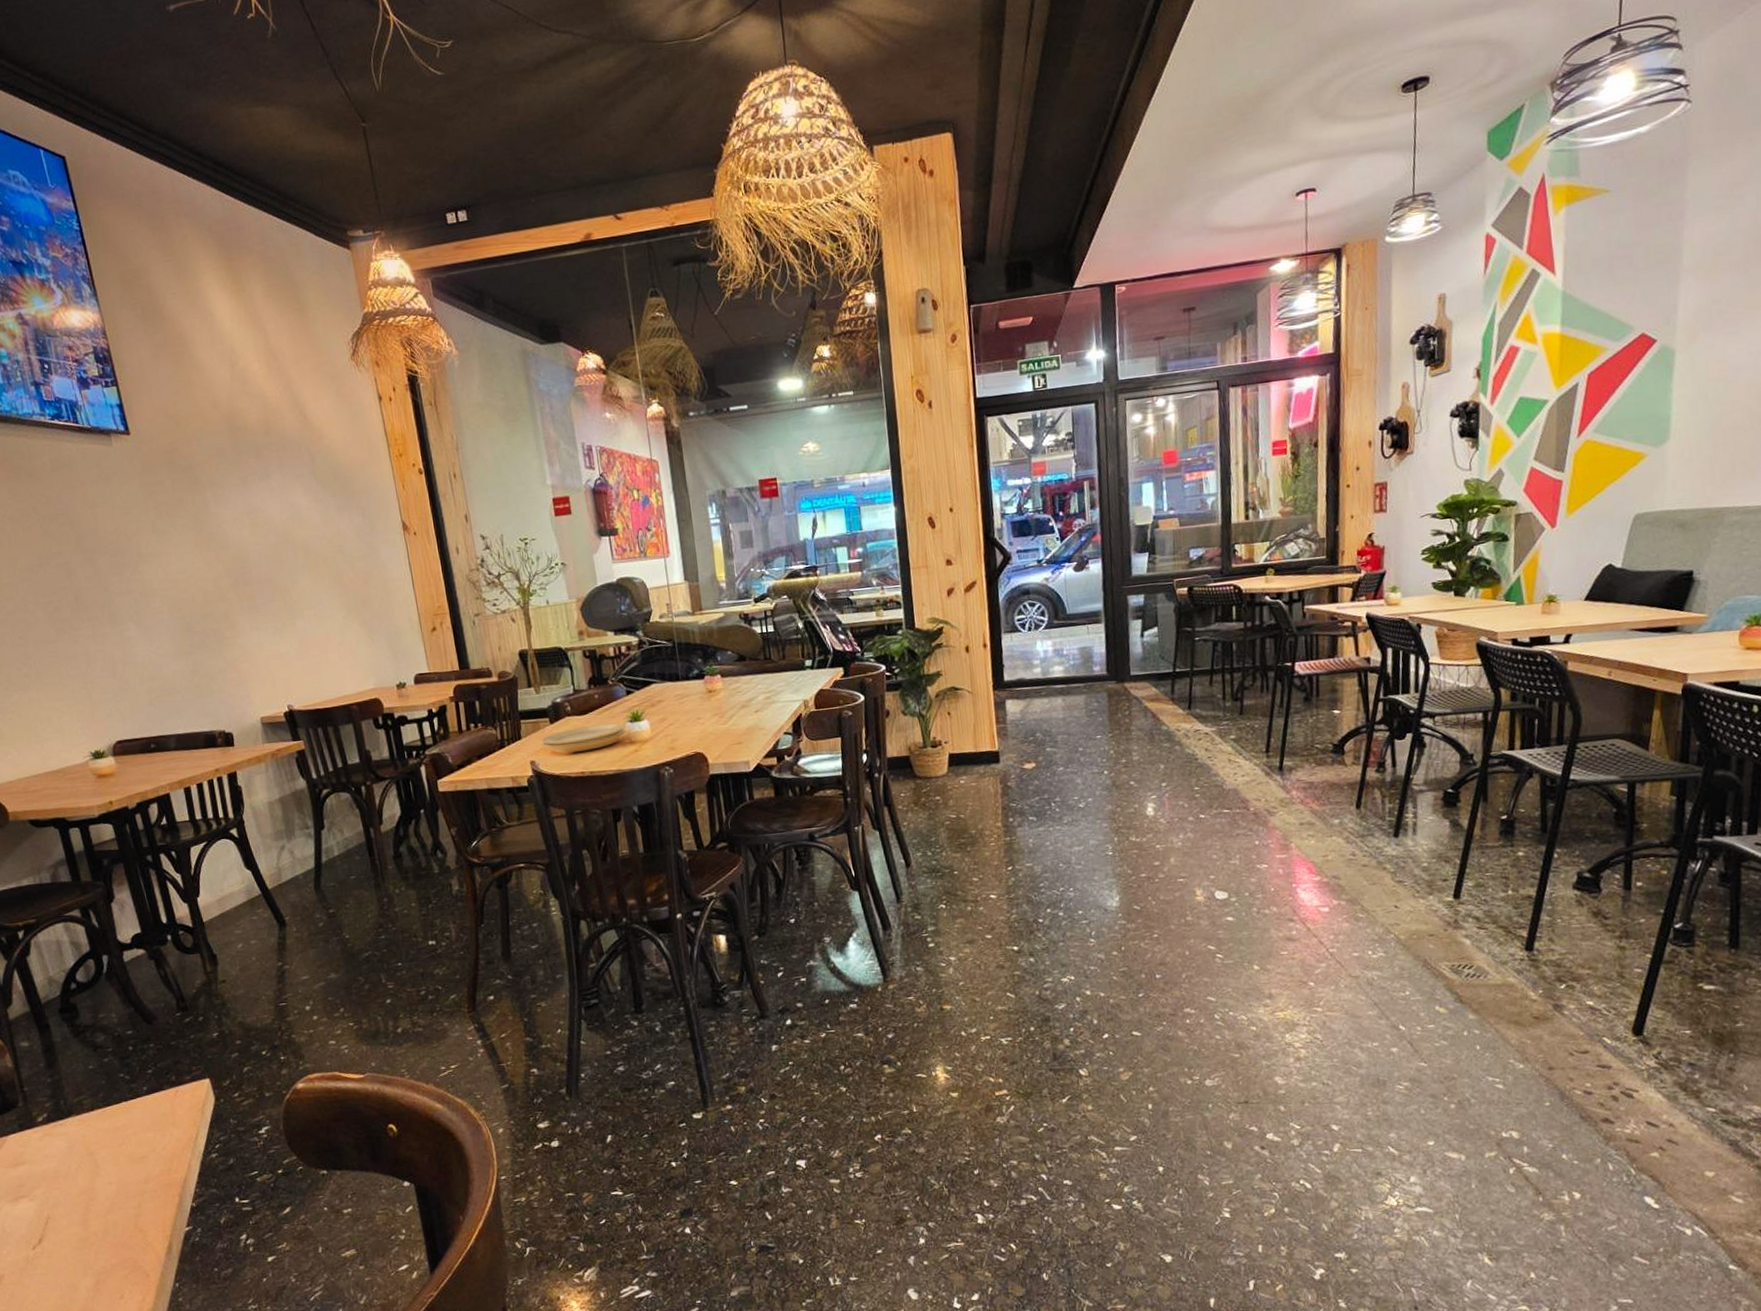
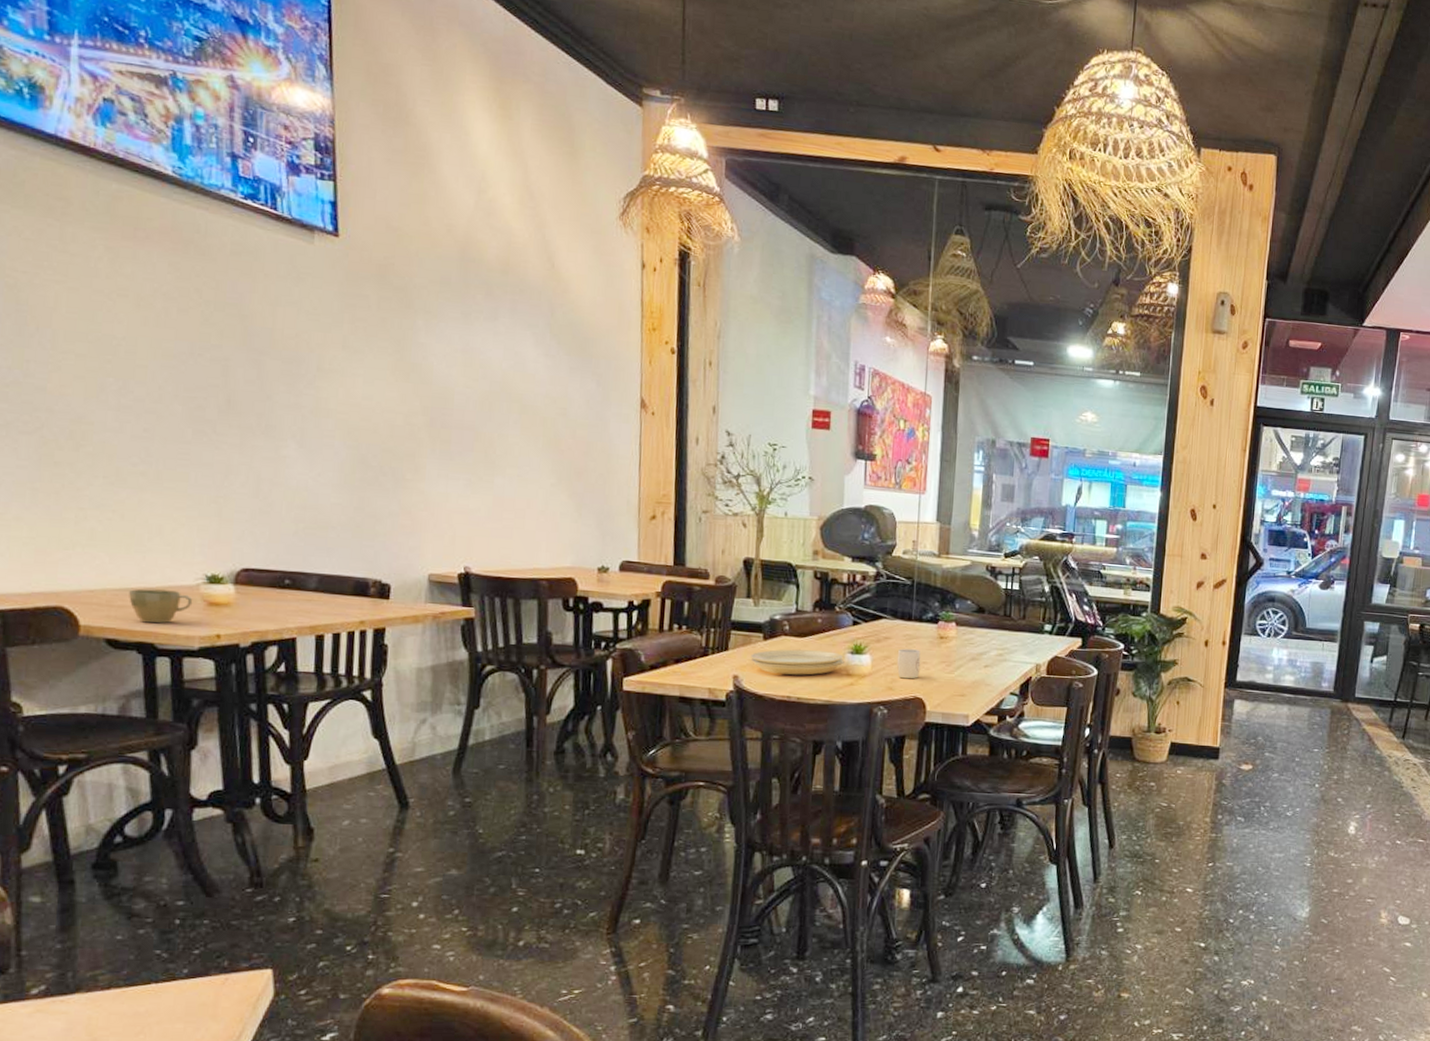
cup: none [38,770,86,802] -> present [129,589,193,624]
mug: none [672,707,697,737] -> present [896,649,921,679]

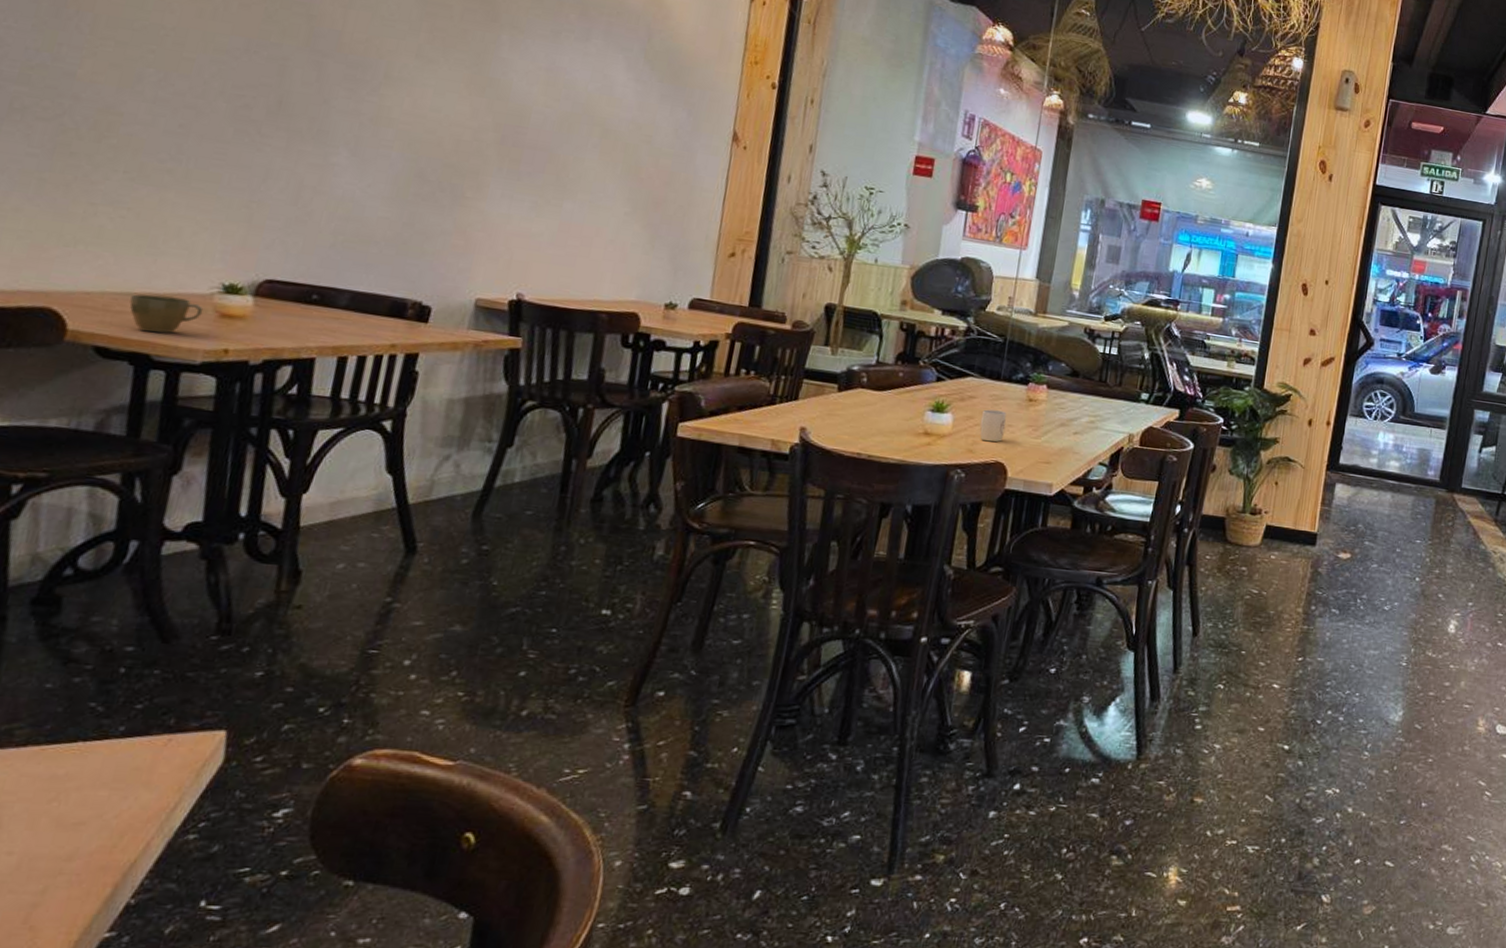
plate: present [750,649,844,675] -> none [821,402,924,432]

